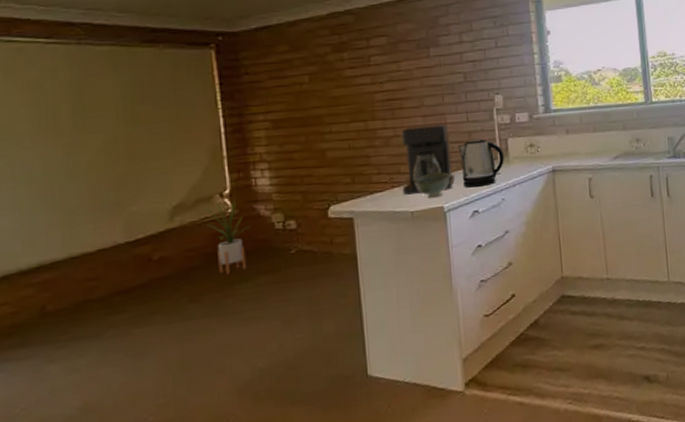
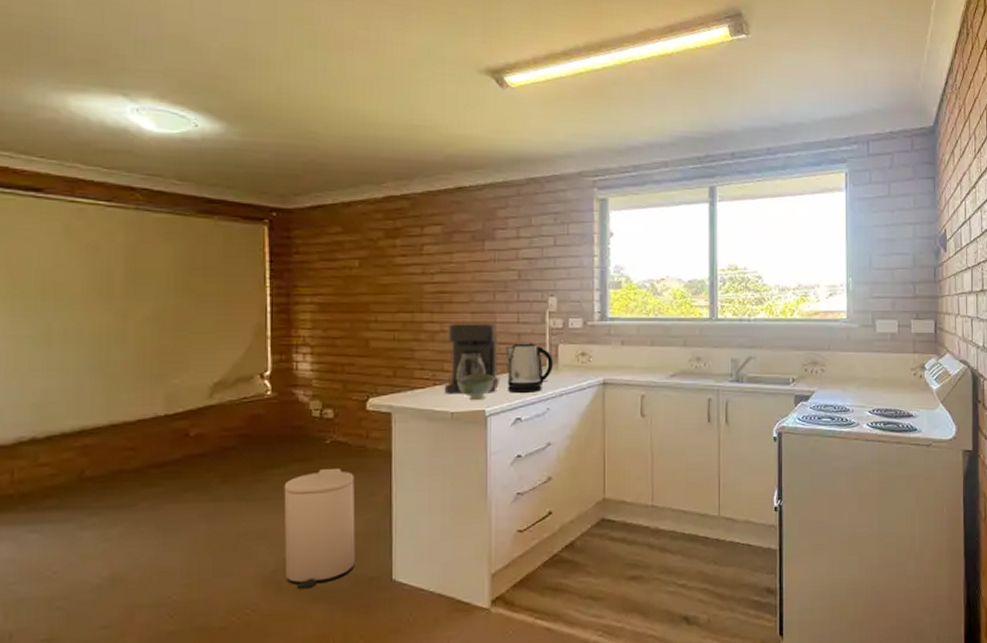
house plant: present [204,199,250,274] -> none [244,382,288,458]
pedal bin: none [252,275,330,396] -> present [283,467,356,590]

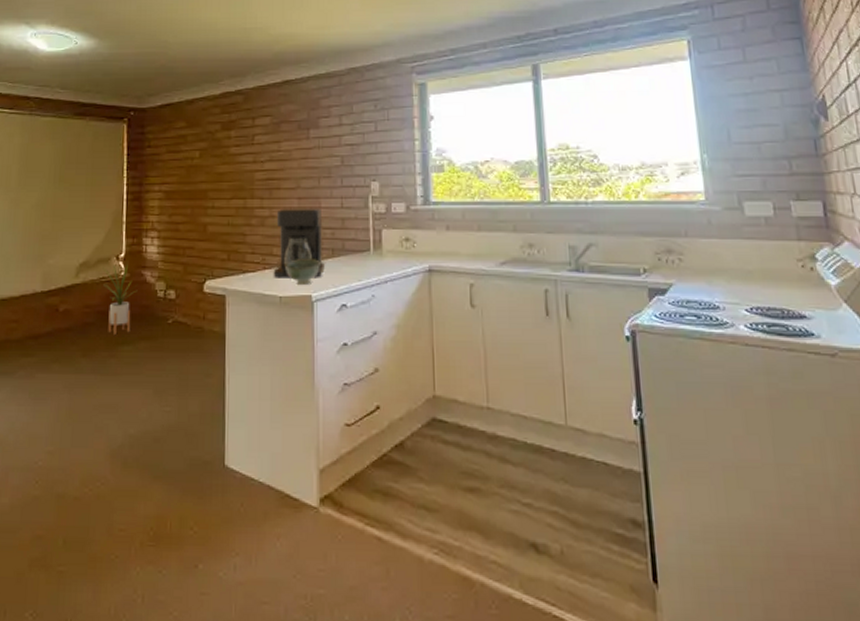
house plant: none [244,382,288,458] -> present [103,263,138,334]
pedal bin: present [283,467,356,590] -> none [130,347,193,467]
kettle: present [505,342,553,393] -> none [330,227,377,278]

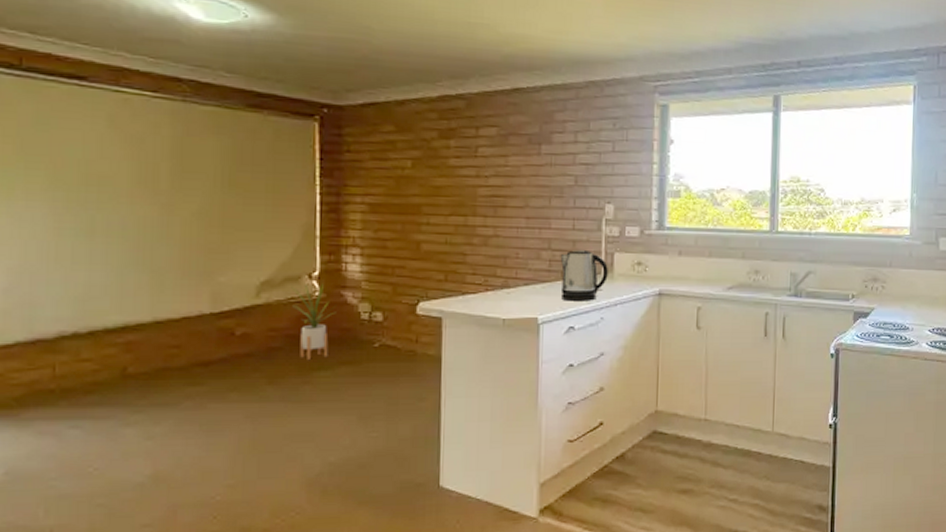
coffee maker: present [273,208,325,278] -> none [496,227,553,301]
bowl: present [284,259,320,284] -> none [509,281,548,307]
kettle: none [330,227,377,278] -> present [560,249,608,301]

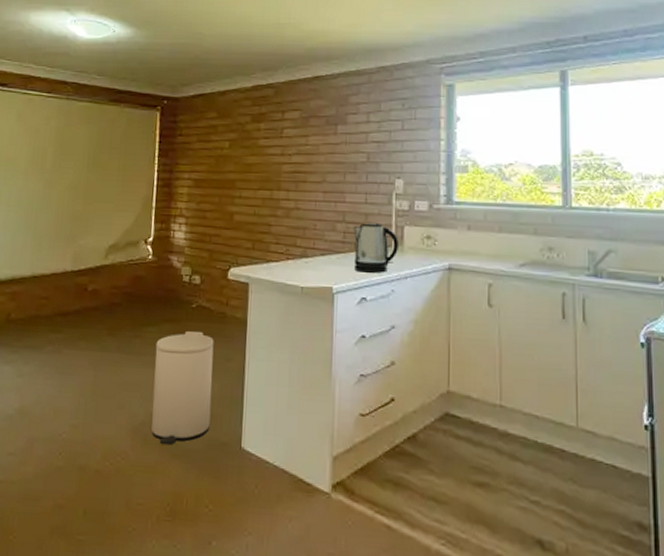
house plant: present [291,282,337,359] -> none [131,247,165,315]
pedal bin: none [330,371,403,494] -> present [151,331,214,446]

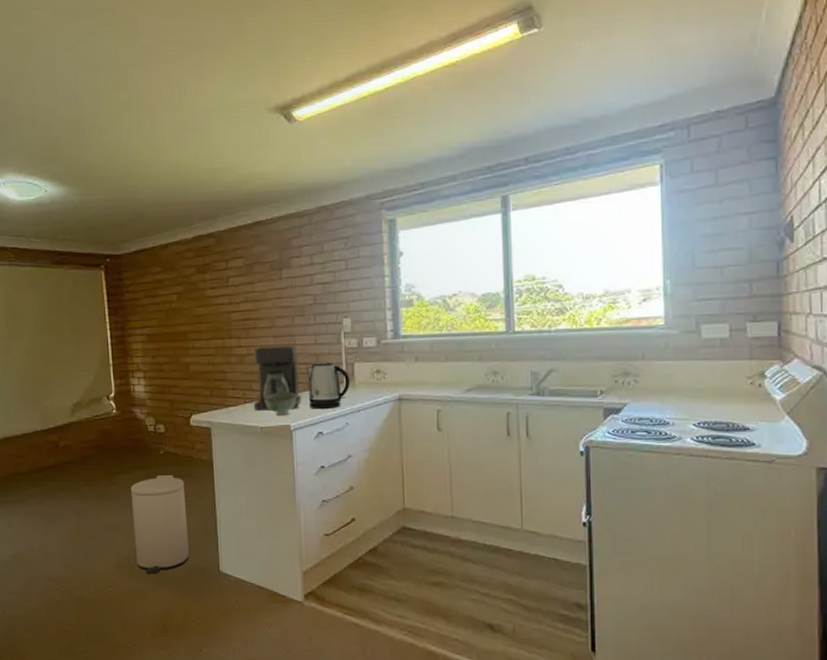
coffee maker: none [295,201,347,271] -> present [253,345,301,411]
bowl: none [307,251,342,276] -> present [264,392,297,416]

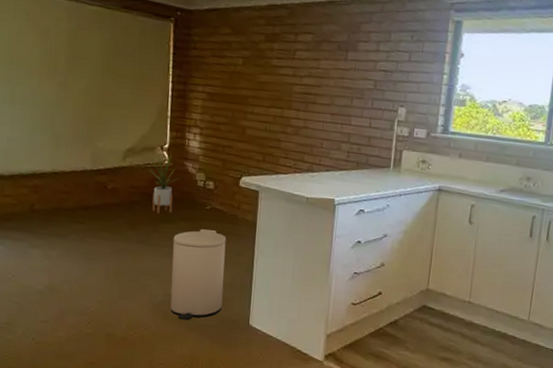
house plant: none [95,402,129,465] -> present [148,153,180,213]
coffee maker: present [253,345,301,411] -> none [302,121,351,186]
bowl: present [264,392,297,416] -> none [313,167,345,190]
kettle: present [305,361,350,409] -> none [355,144,397,190]

